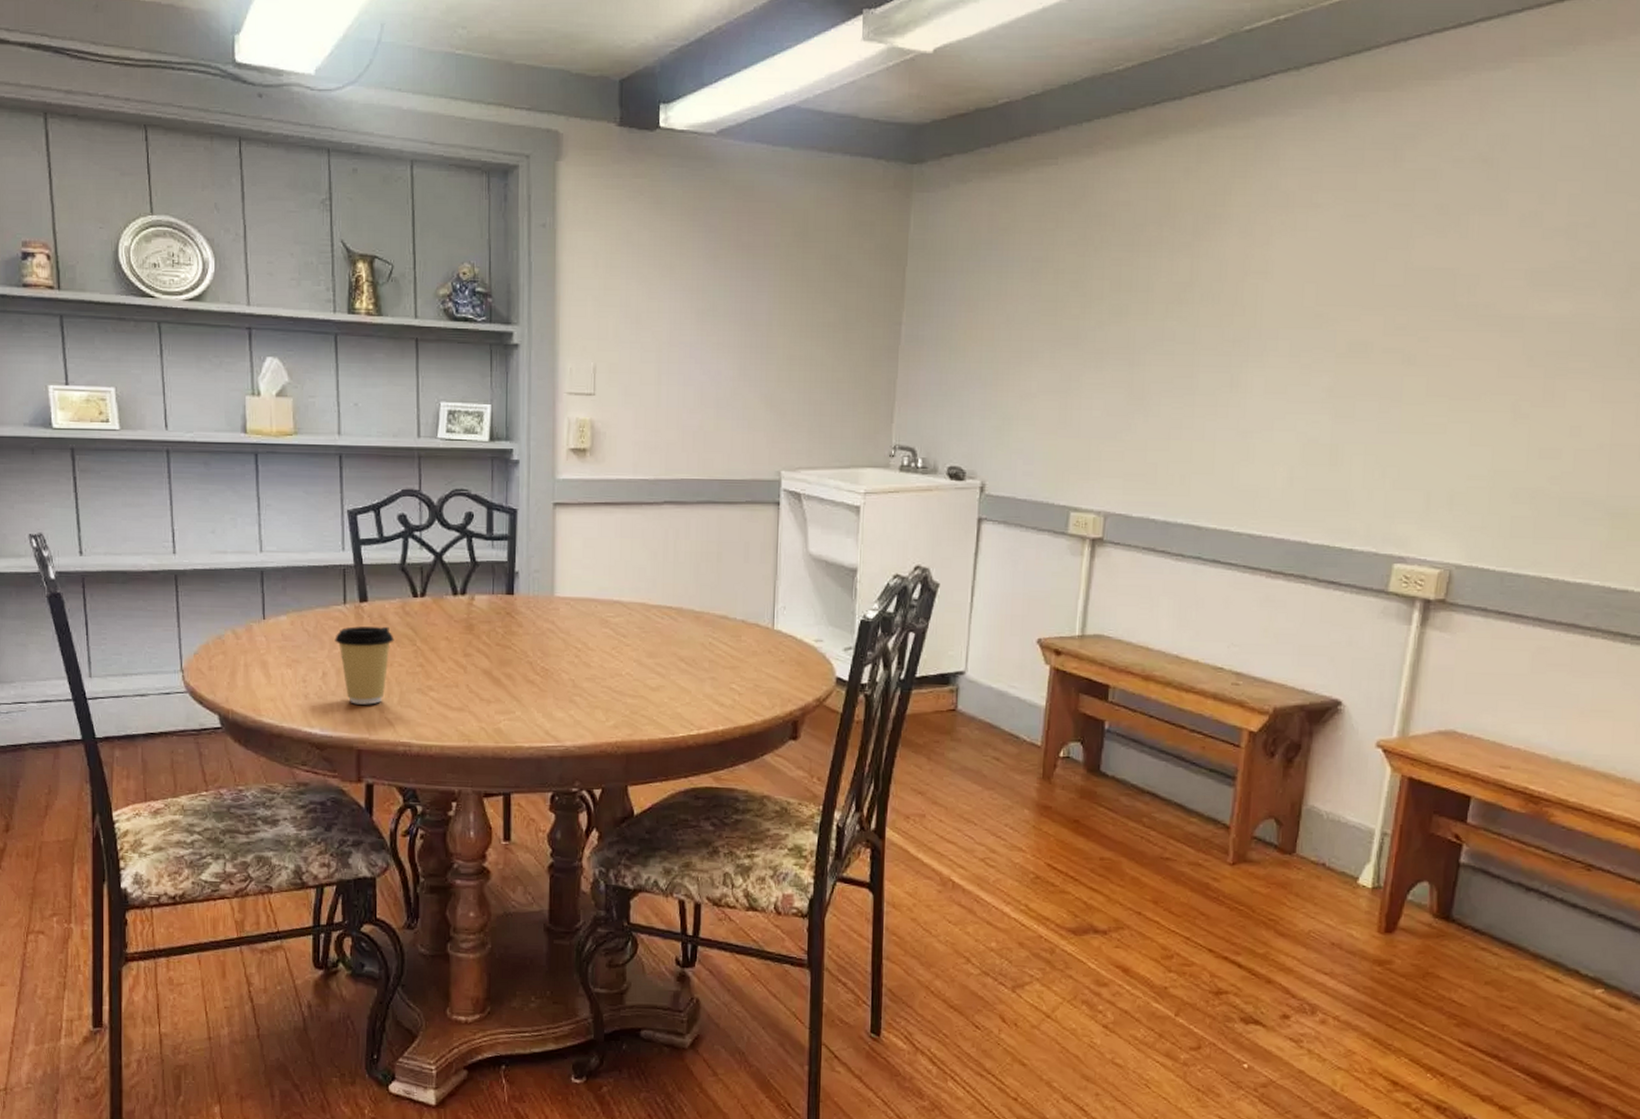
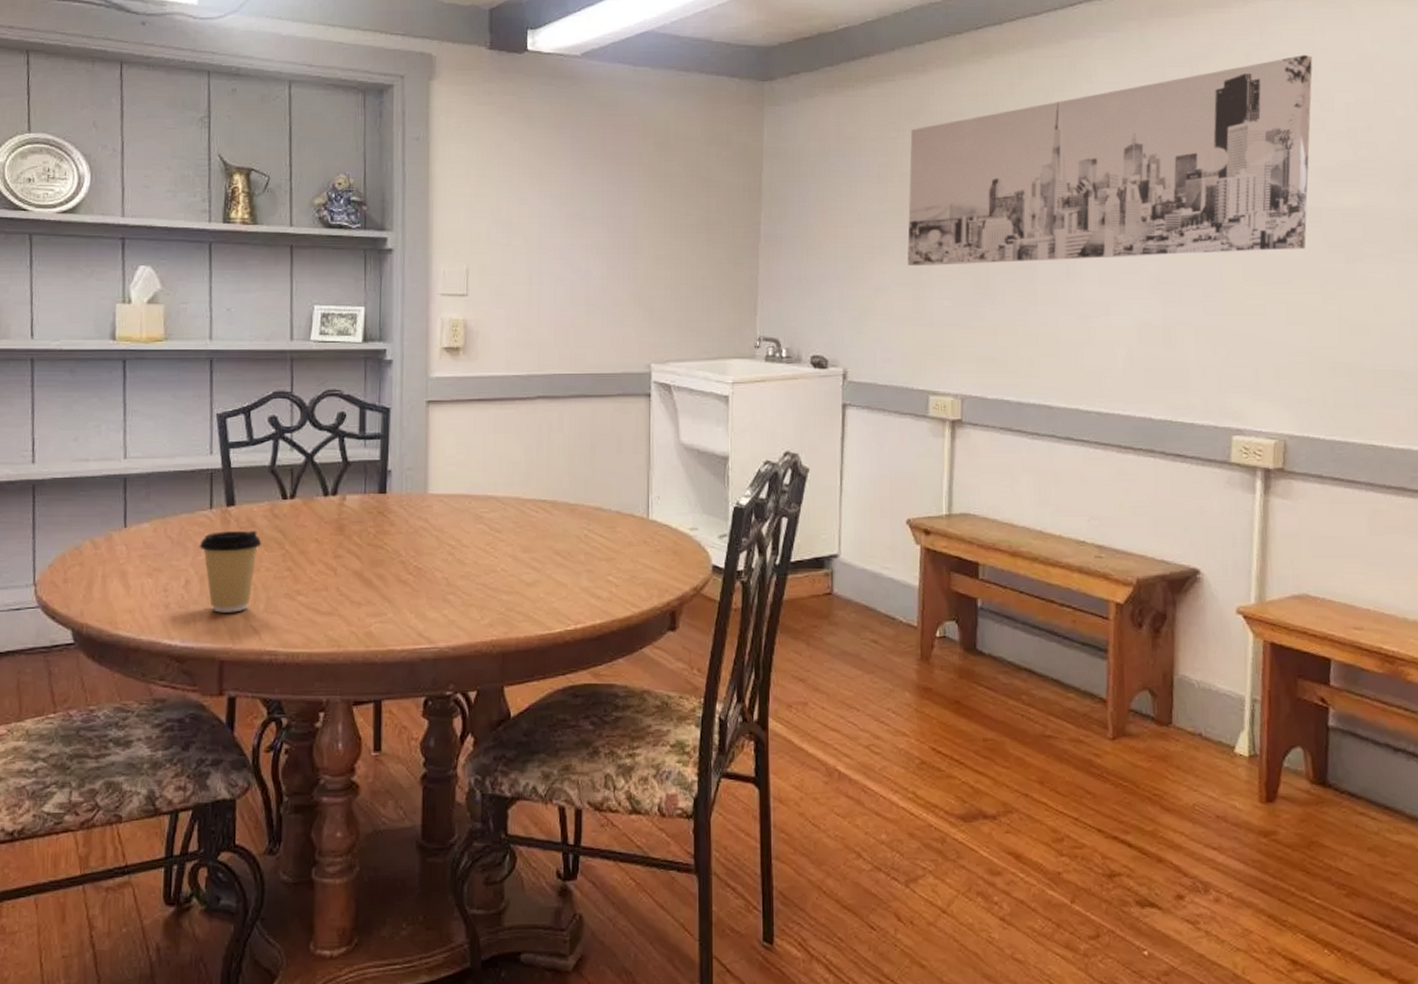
wall art: none [1056,135,1538,374] -> present [907,54,1313,267]

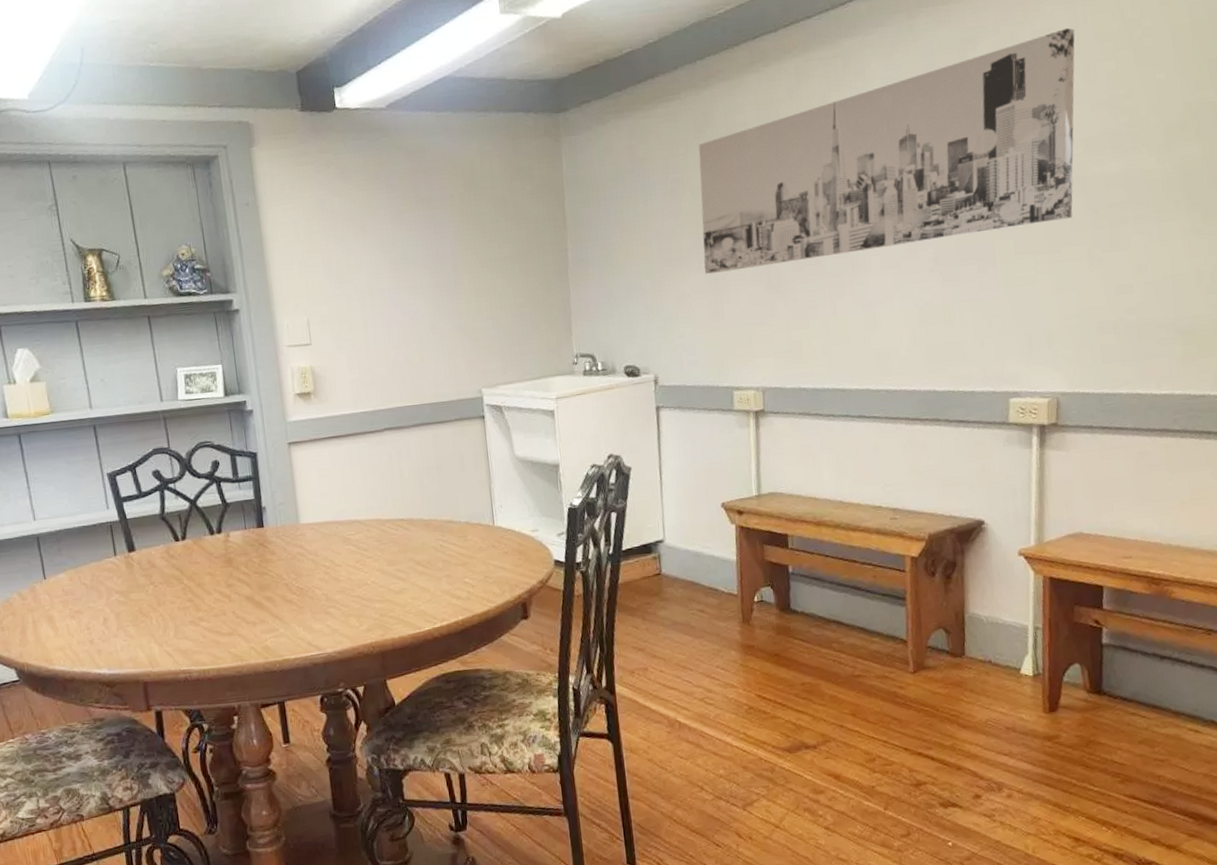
coffee cup: present [199,530,262,613] -> none [110,570,164,643]

